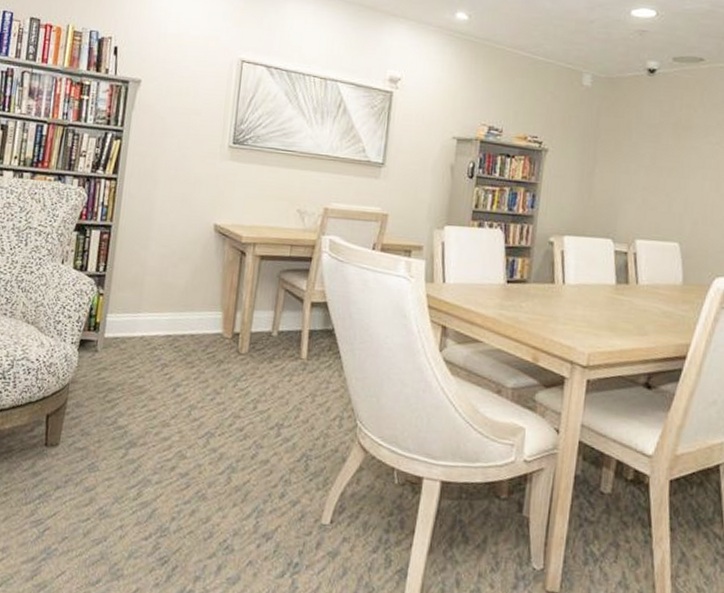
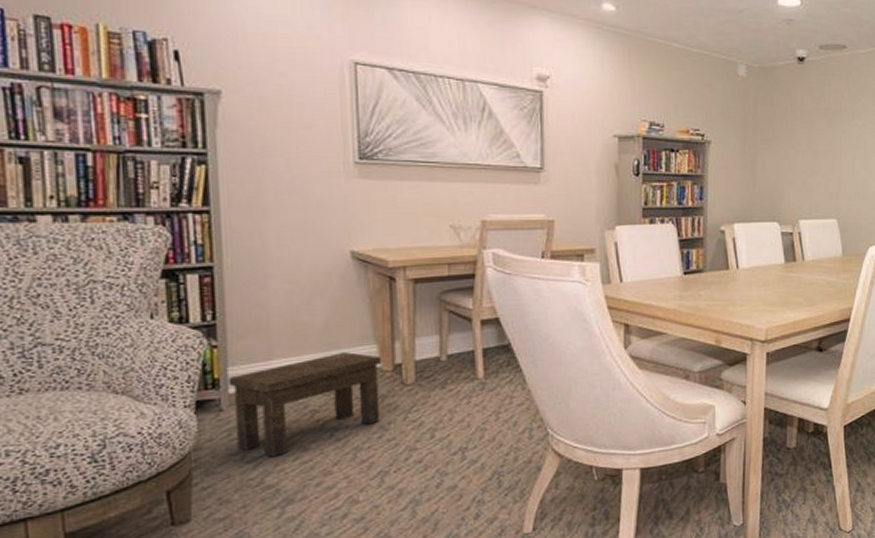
side table: none [103,314,225,401] -> present [228,352,382,458]

